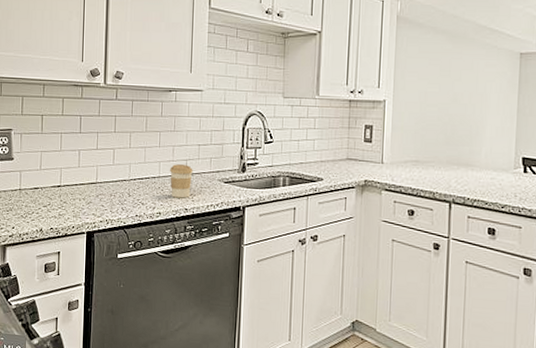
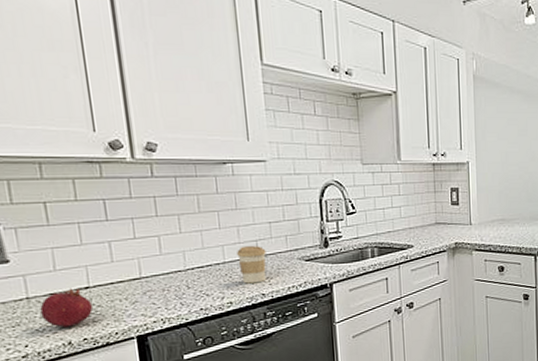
fruit: none [26,185,61,217] -> present [40,288,94,328]

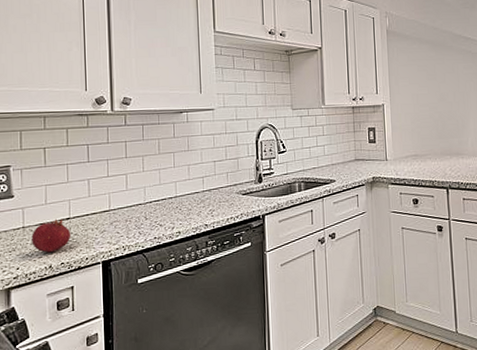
coffee cup: present [237,246,266,284] -> none [187,182,210,215]

